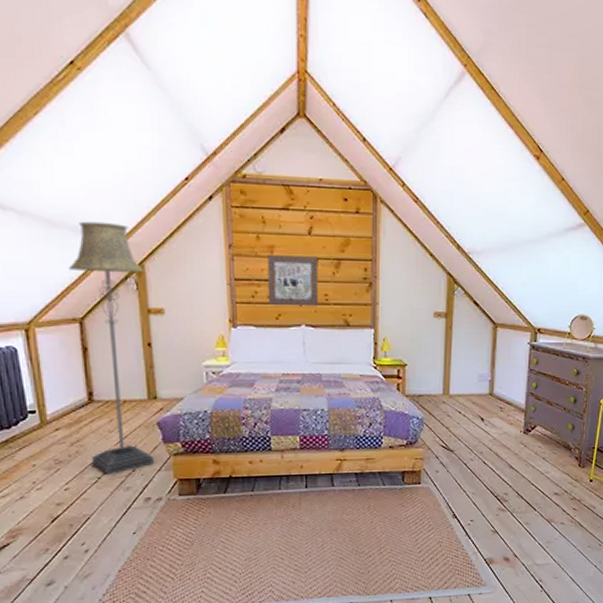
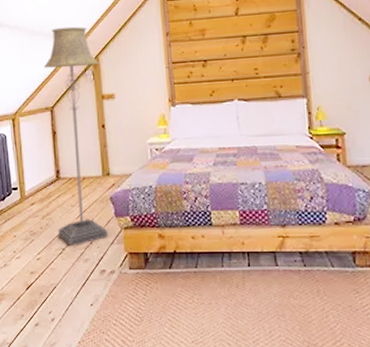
wall art: present [267,255,319,307] -> none [199,34,249,84]

